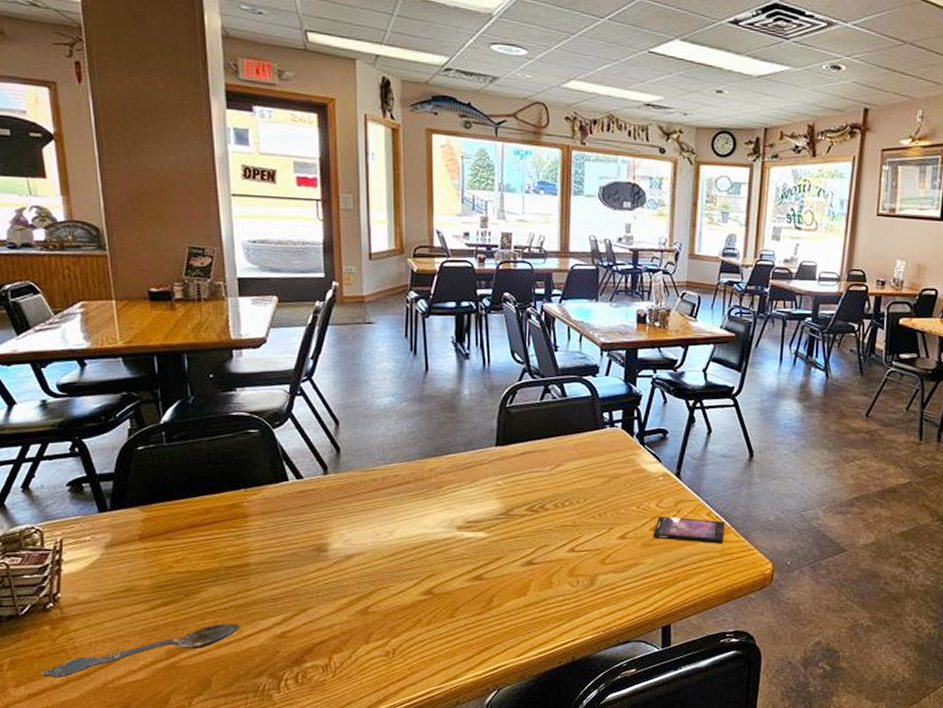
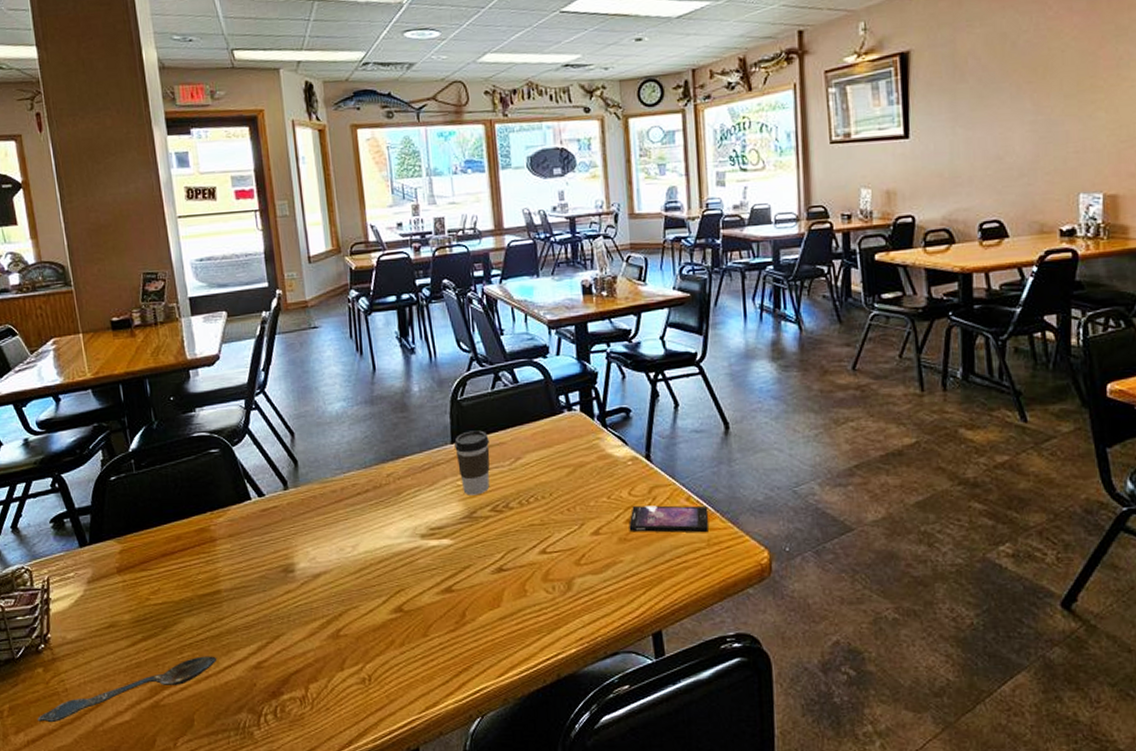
coffee cup: none [499,436,534,495] -> present [454,430,490,496]

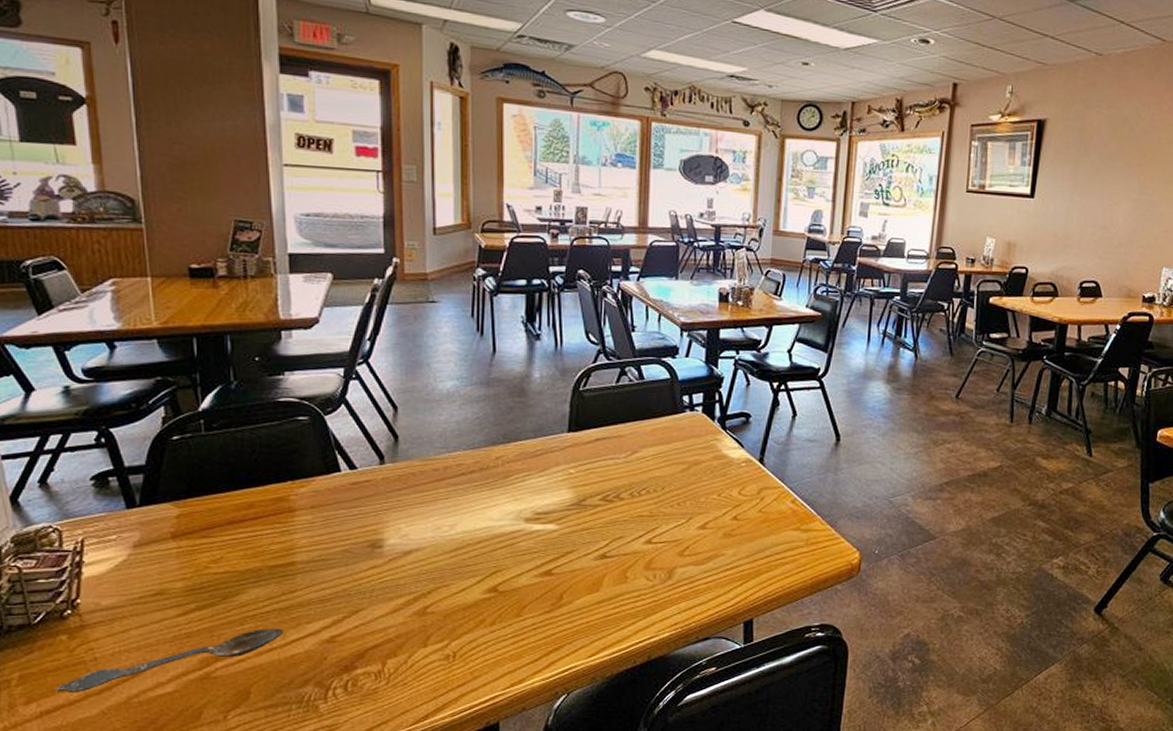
coffee cup: present [454,430,490,496] -> none [571,421,609,484]
smartphone: present [629,505,709,533] -> none [734,505,811,533]

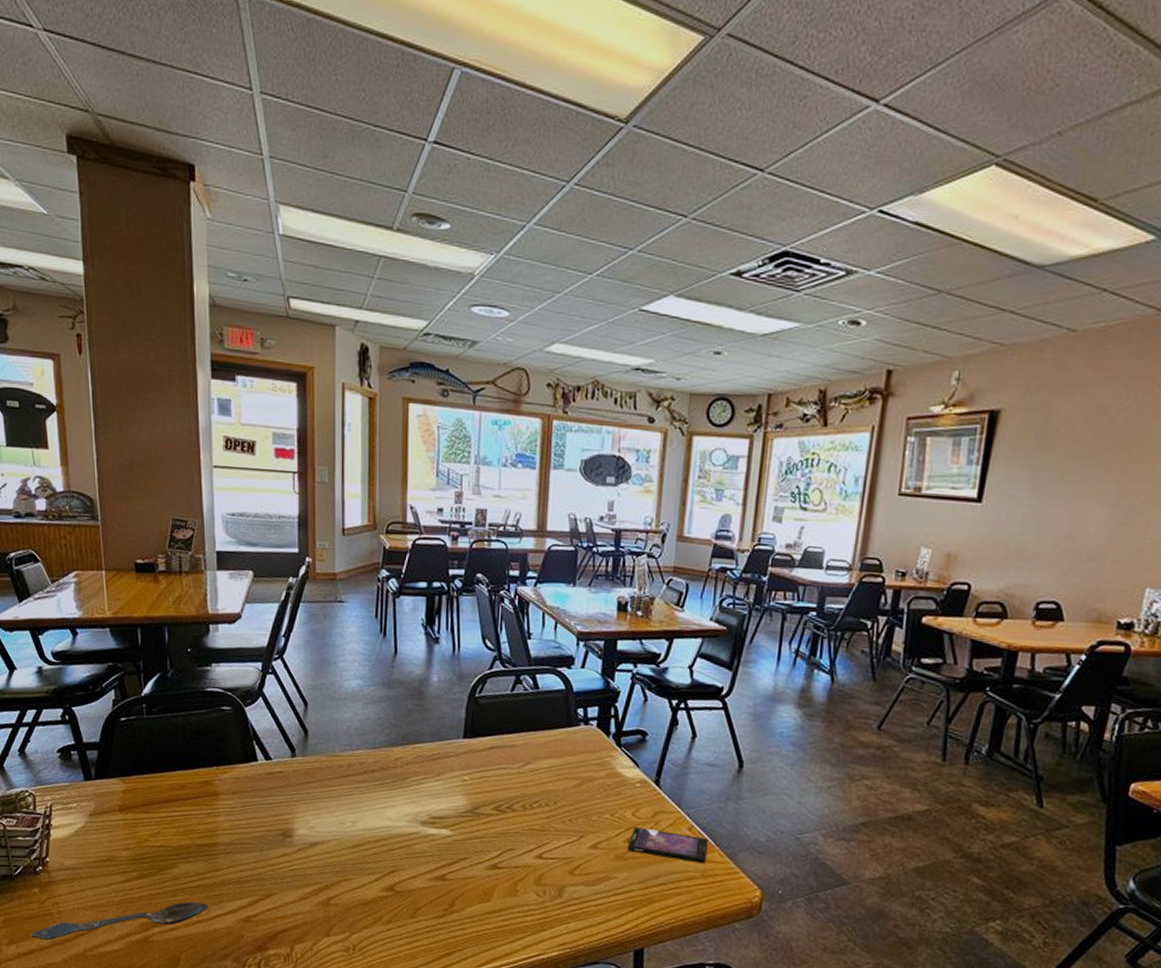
smartphone: none [734,505,811,533] -> present [627,827,709,864]

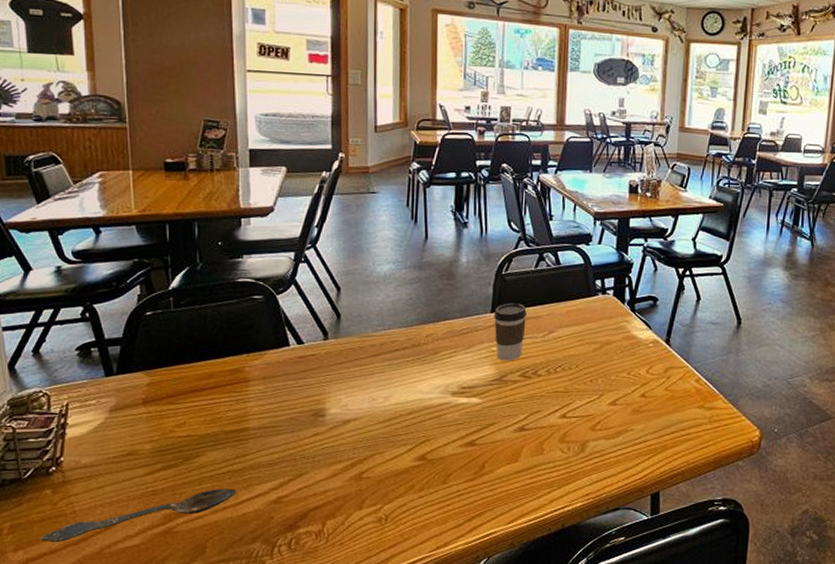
coffee cup: none [466,728,502,792] -> present [494,303,528,361]
smartphone: present [627,827,709,864] -> none [643,383,714,411]

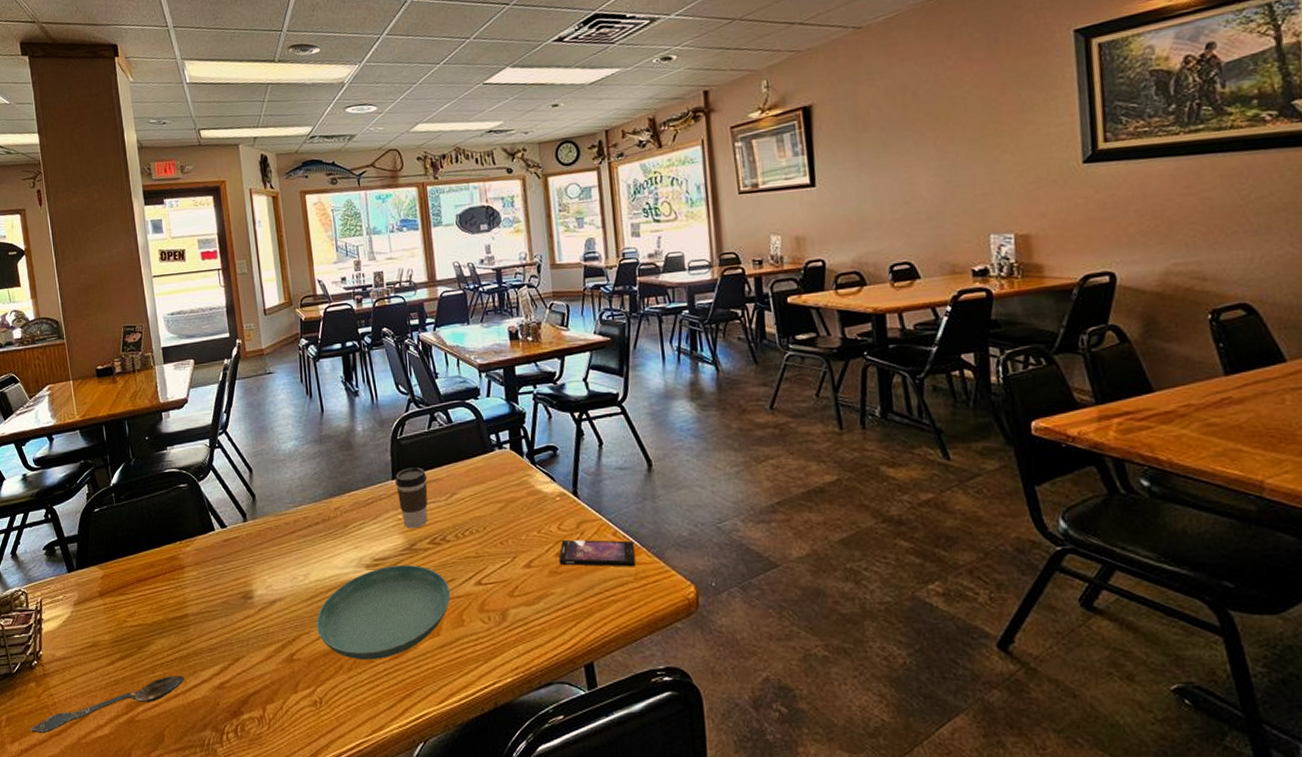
saucer: none [391,394,534,482] -> present [316,565,450,660]
smartphone: none [643,383,714,411] -> present [558,540,636,567]

